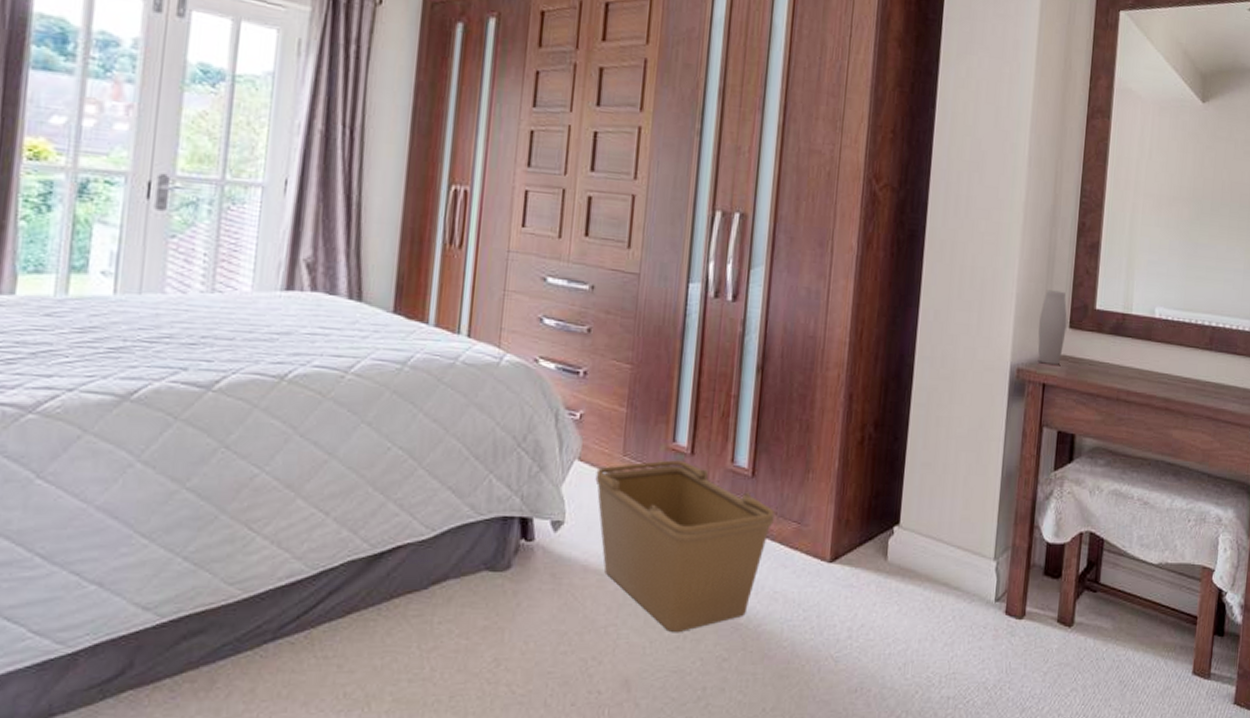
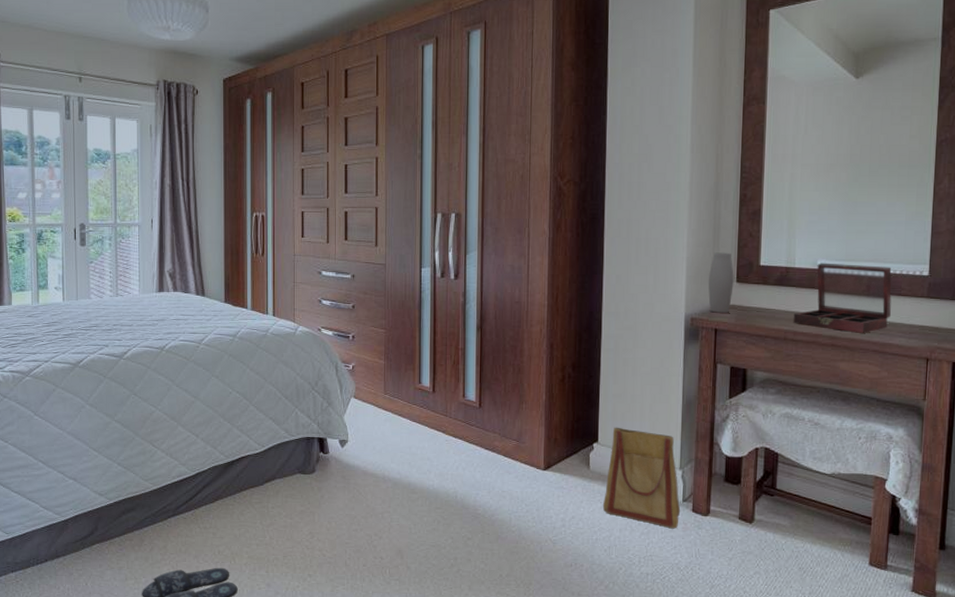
bicycle basket: present [595,460,775,632] -> none [367,396,498,518]
shopping bag: none [899,505,992,637] -> present [602,427,681,529]
jewelry box: none [1127,310,1229,396] -> present [793,263,892,333]

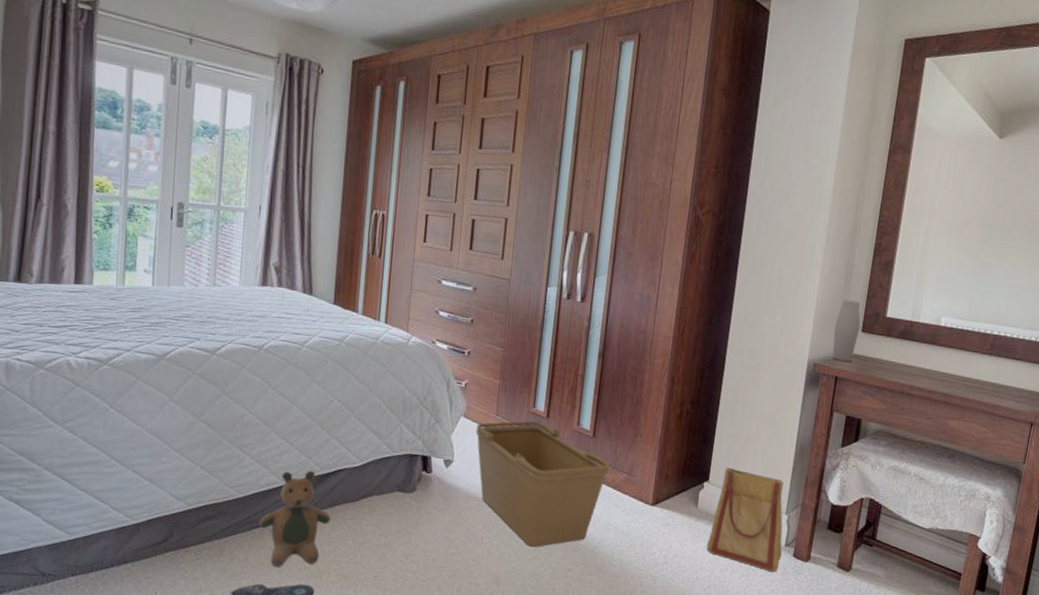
teddy bear: none [173,459,239,554] -> present [258,470,331,568]
bicycle basket: none [367,396,498,518] -> present [476,421,610,547]
jewelry box: present [793,263,892,333] -> none [911,320,1010,393]

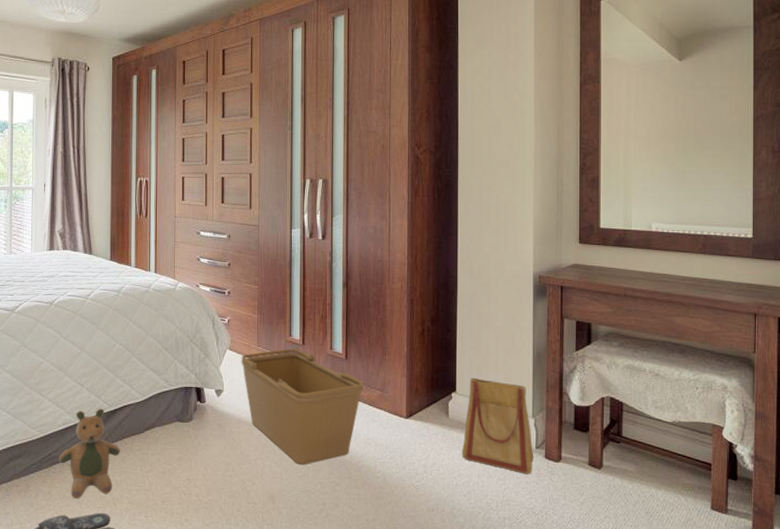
vase: present [832,299,861,362] -> none [553,216,577,271]

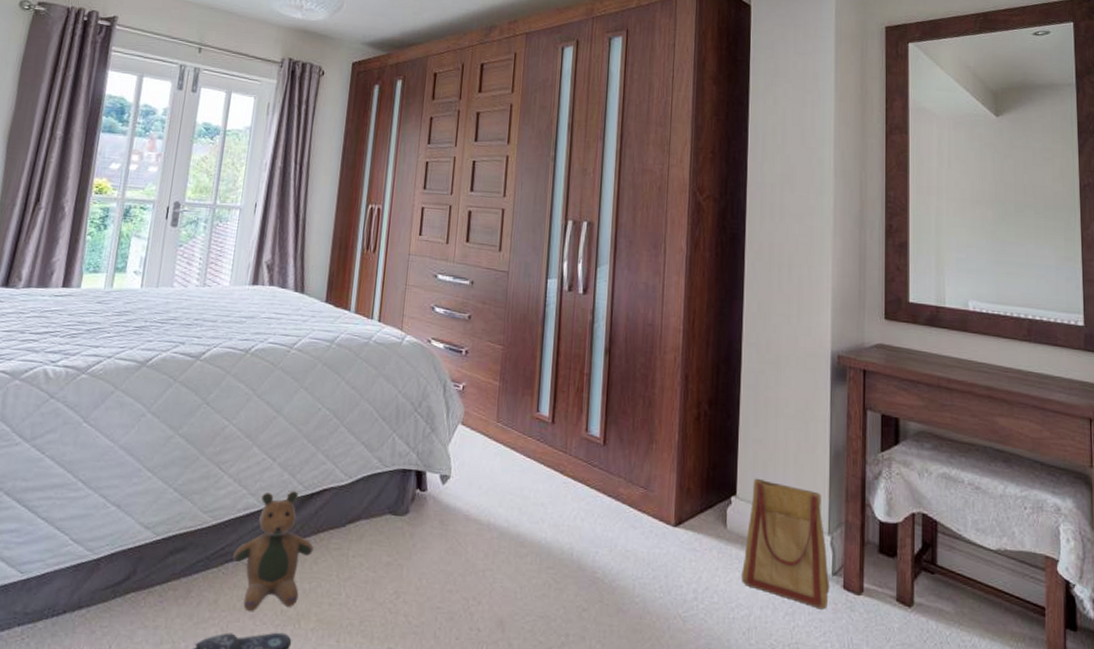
bicycle basket: present [241,349,363,464] -> none [475,427,624,581]

